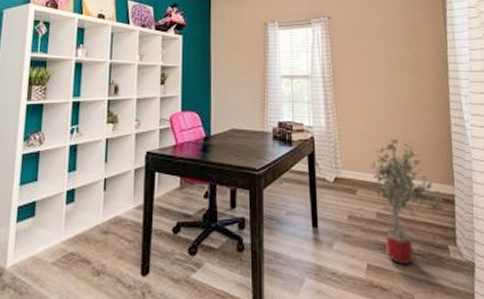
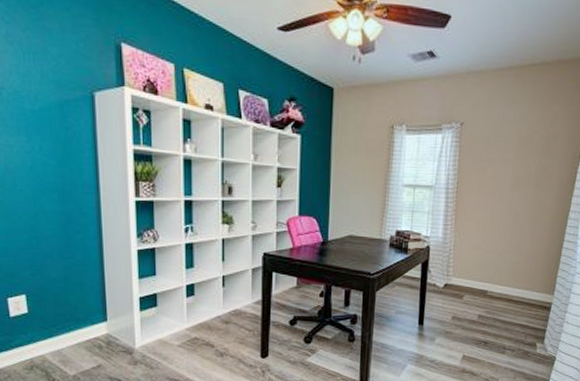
potted tree: present [370,139,447,265] -> none [479,251,545,357]

